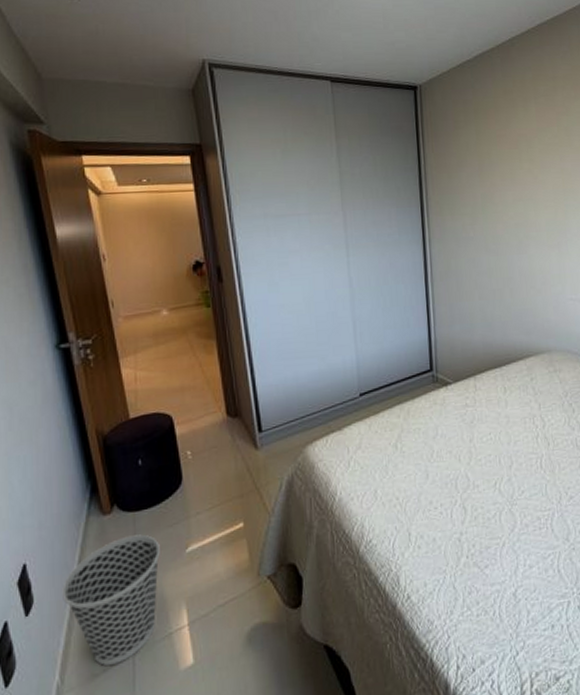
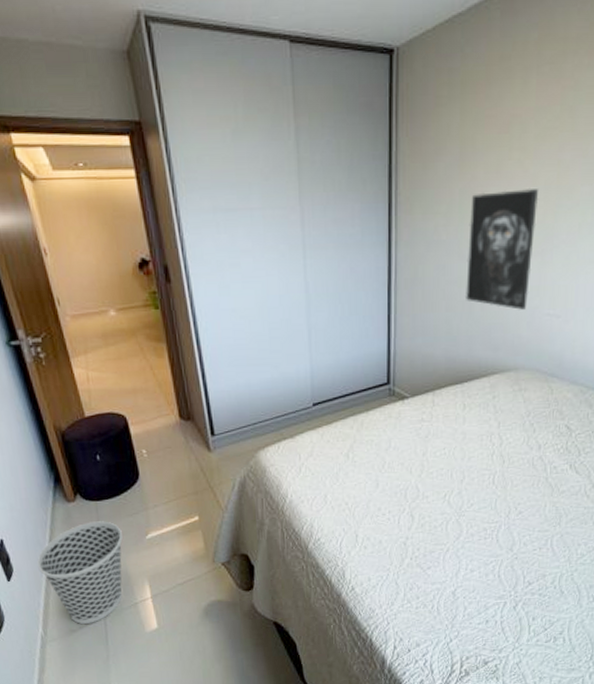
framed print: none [492,192,552,296] -> present [466,189,539,310]

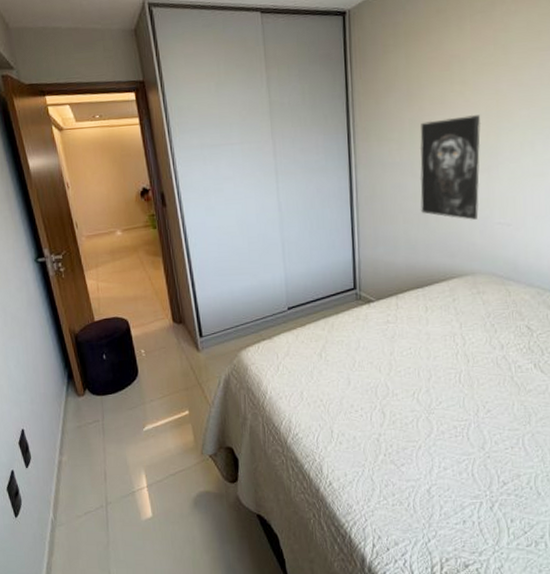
wastebasket: present [37,521,123,624] -> none [51,414,123,510]

